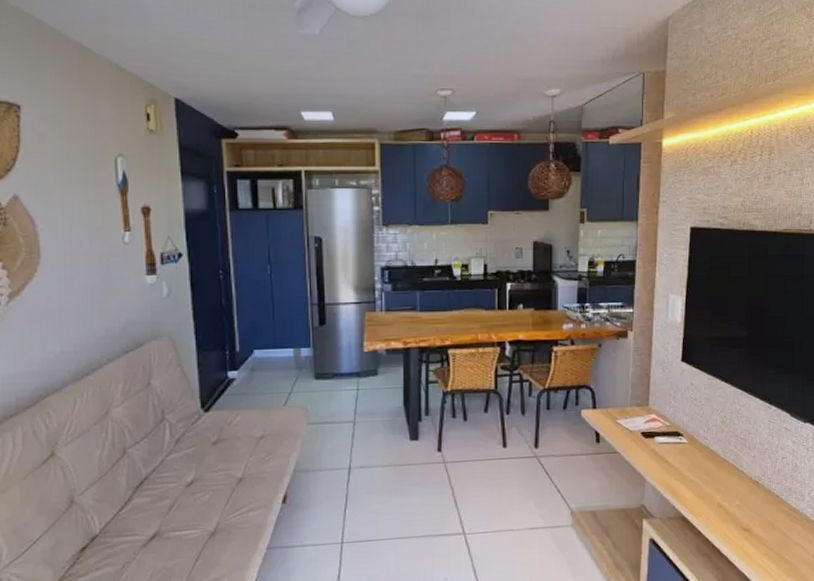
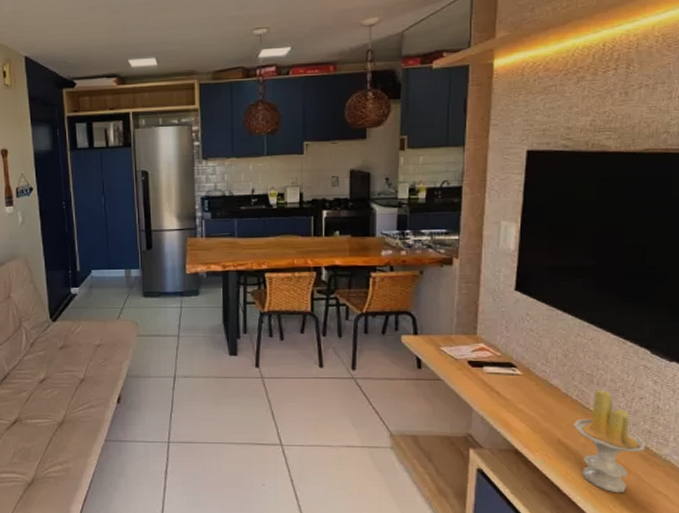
candle: none [730,452,788,549] -> present [574,389,647,493]

